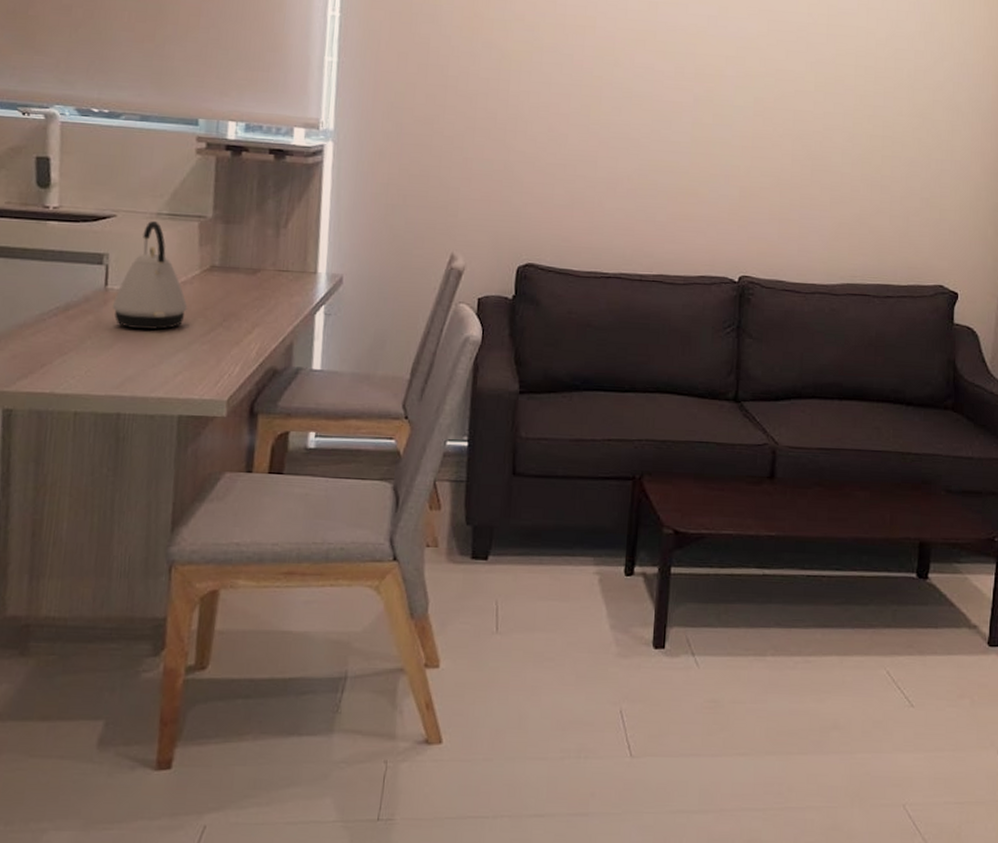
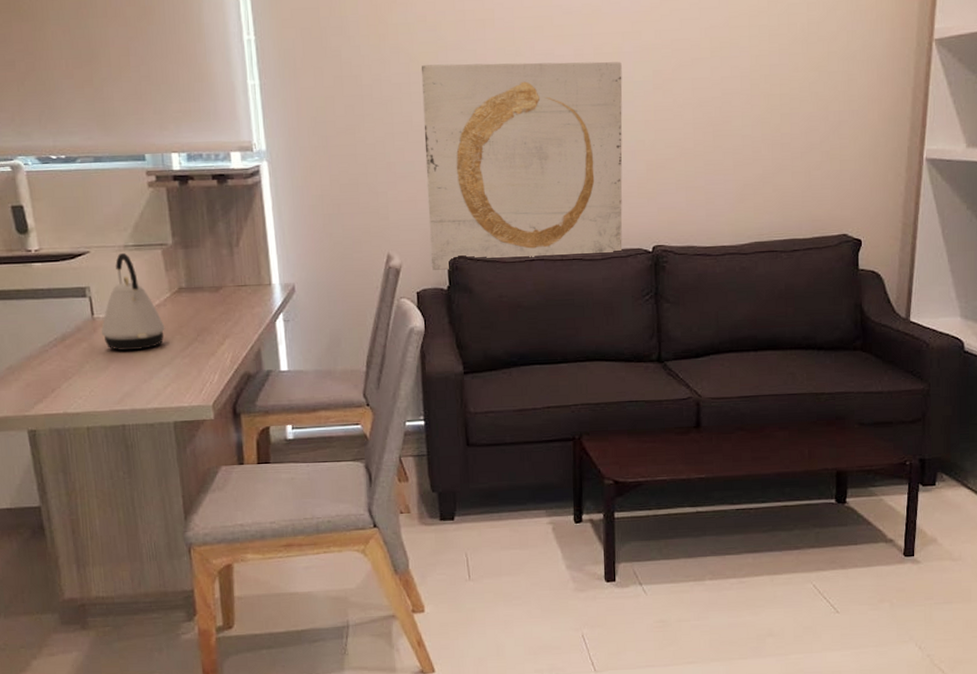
wall art: none [497,63,723,278] -> present [421,61,623,270]

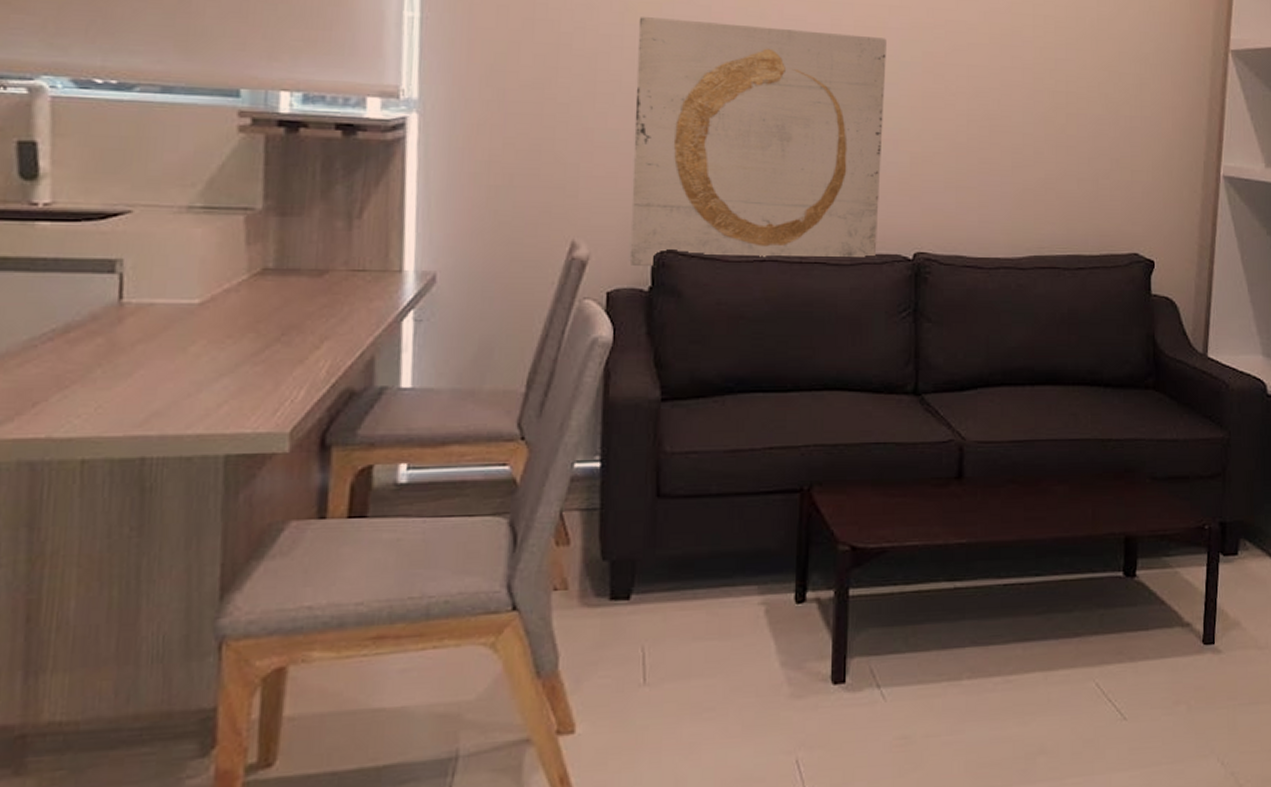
kettle: present [101,253,165,351] -> none [129,217,233,352]

